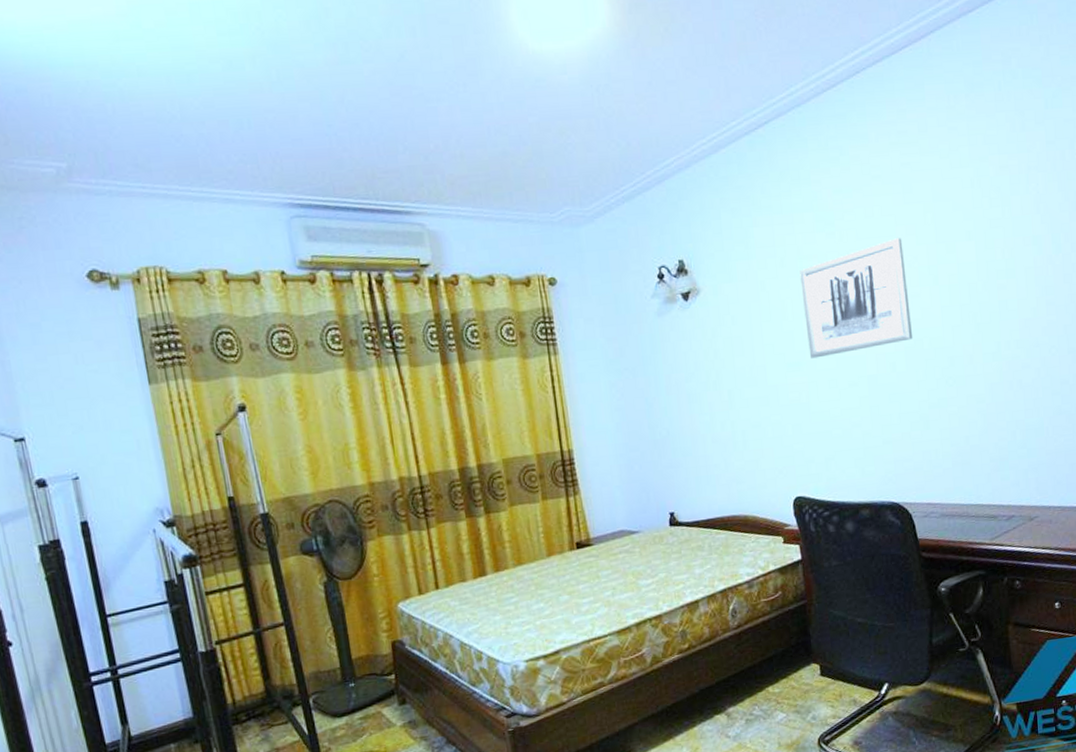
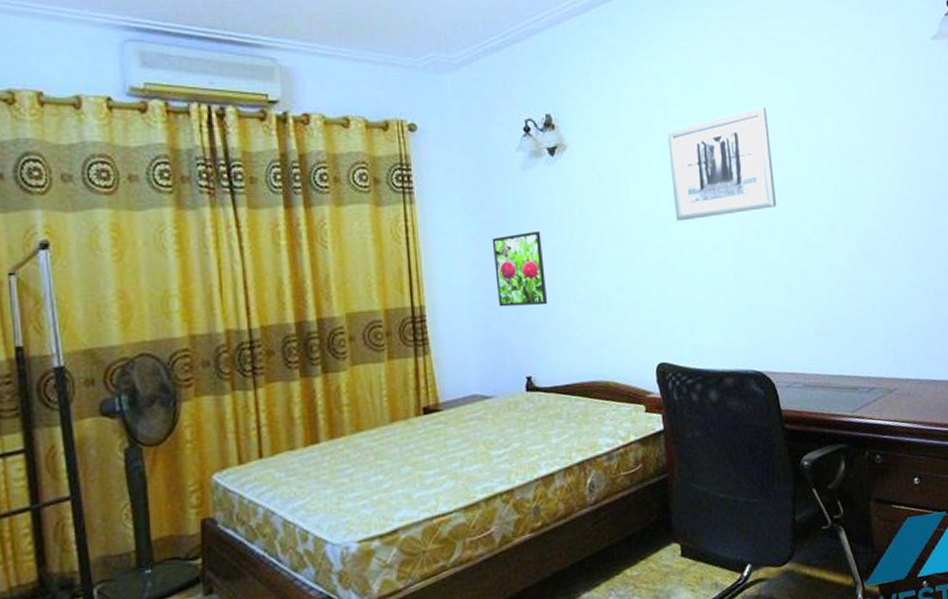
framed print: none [632,375,687,449] -> present [492,231,548,307]

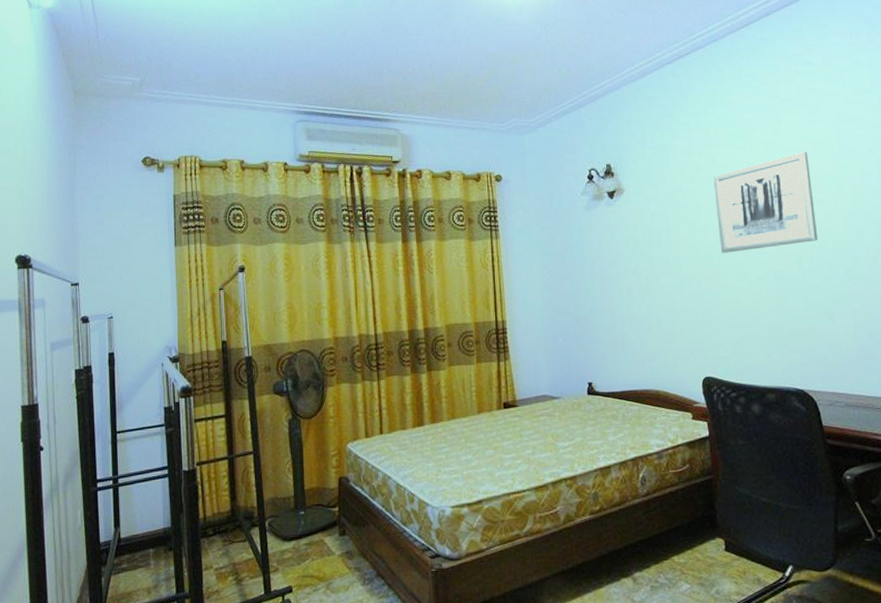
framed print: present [492,231,548,307] -> none [560,261,607,324]

